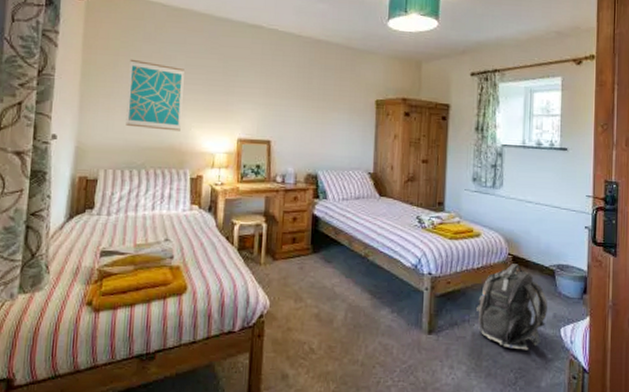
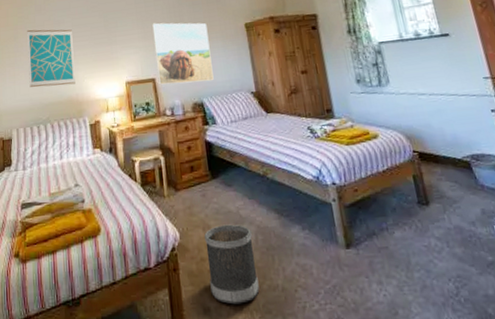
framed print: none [273,80,336,154] -> present [152,22,214,85]
wastebasket: none [292,299,342,374] -> present [204,224,260,305]
backpack: present [476,264,547,350] -> none [392,160,475,255]

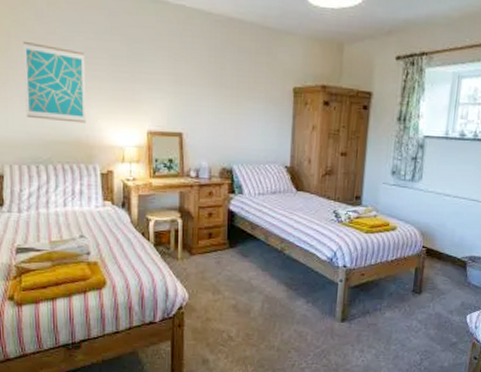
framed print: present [152,22,214,85] -> none [185,65,251,147]
wastebasket: present [204,224,260,305] -> none [212,291,259,359]

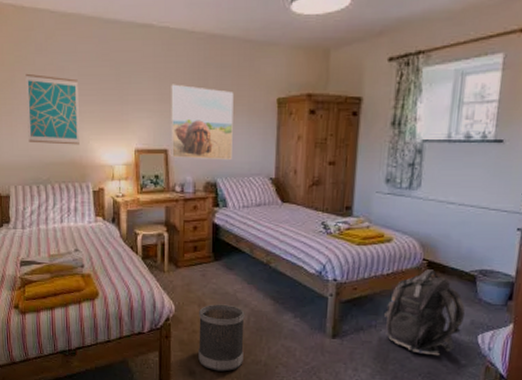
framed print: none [185,65,251,147] -> present [171,84,234,161]
wastebasket: none [212,291,259,359] -> present [198,304,245,372]
backpack: none [388,256,457,335] -> present [384,269,465,356]

